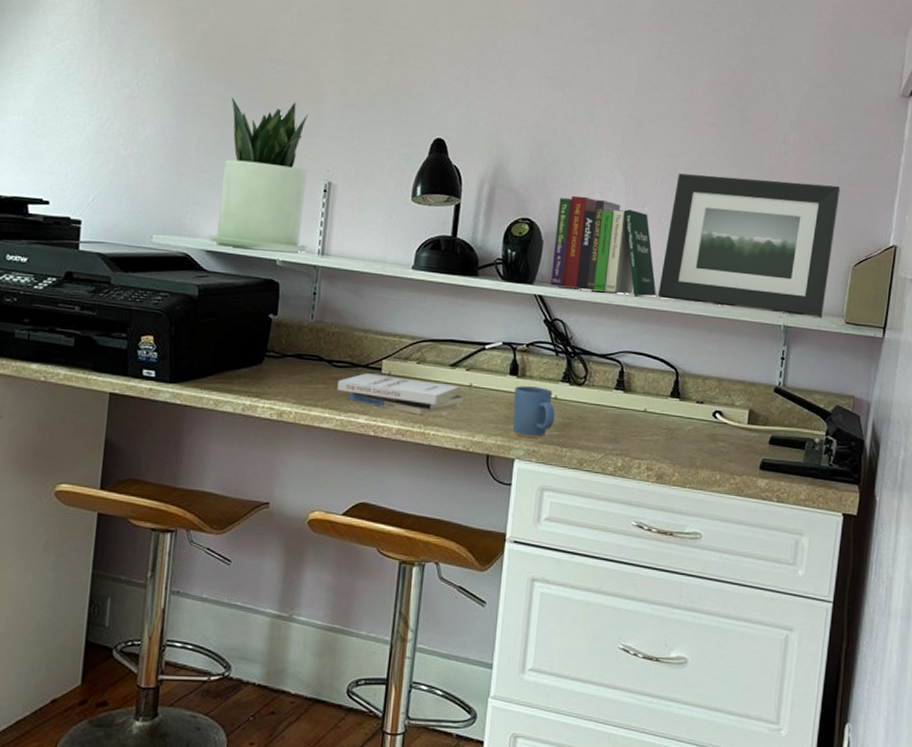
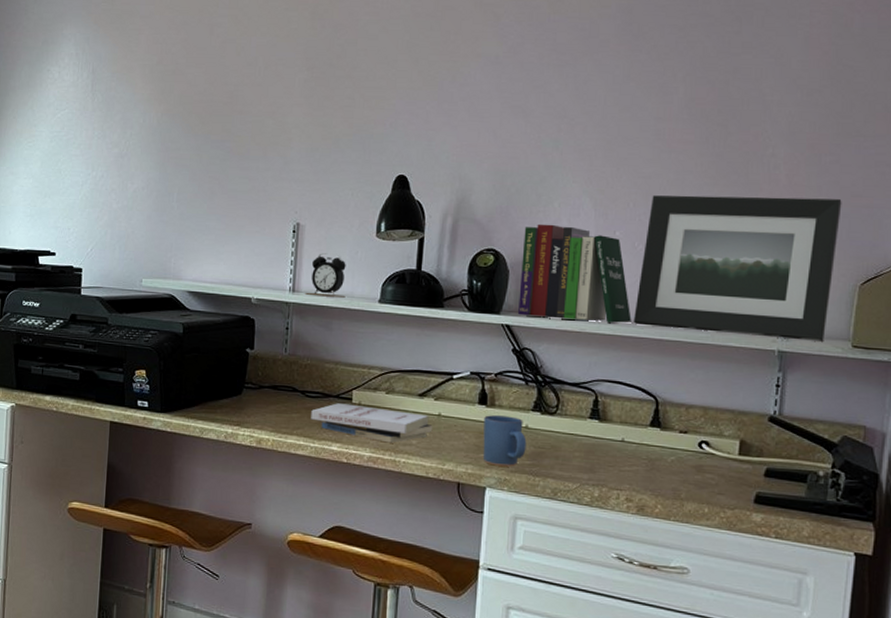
planter: present [207,97,309,253] -> none [189,149,281,291]
alarm clock: none [334,215,380,263] -> present [304,253,346,298]

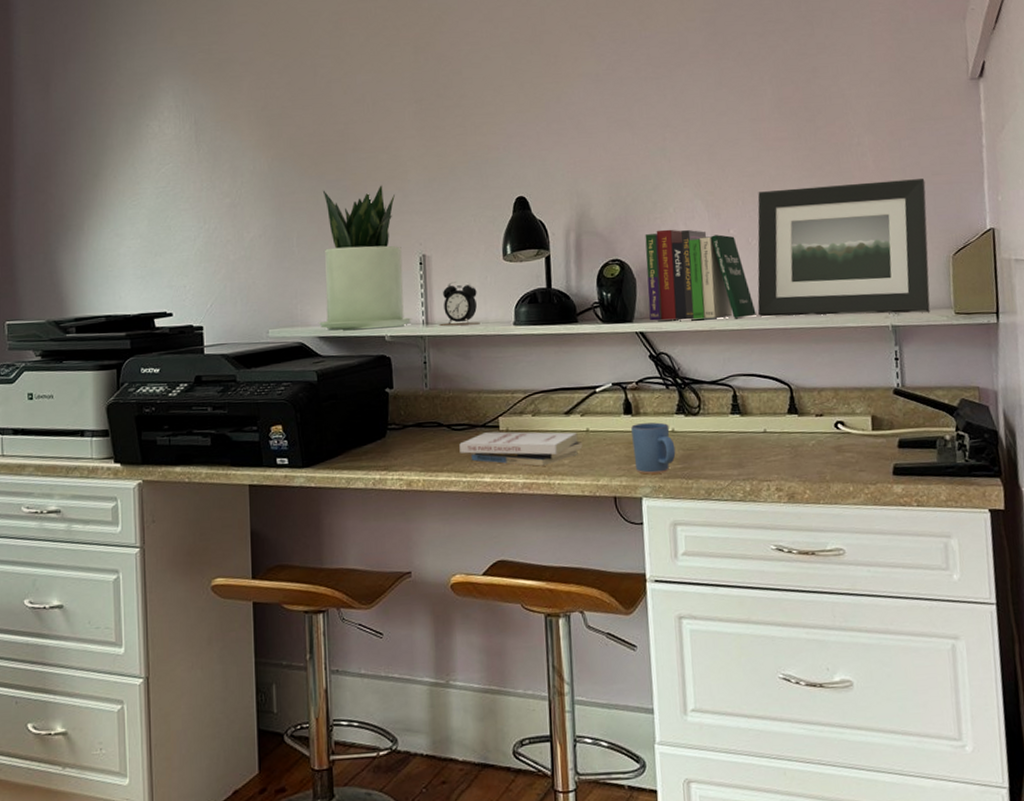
planter: none [189,149,281,291] -> present [318,185,413,331]

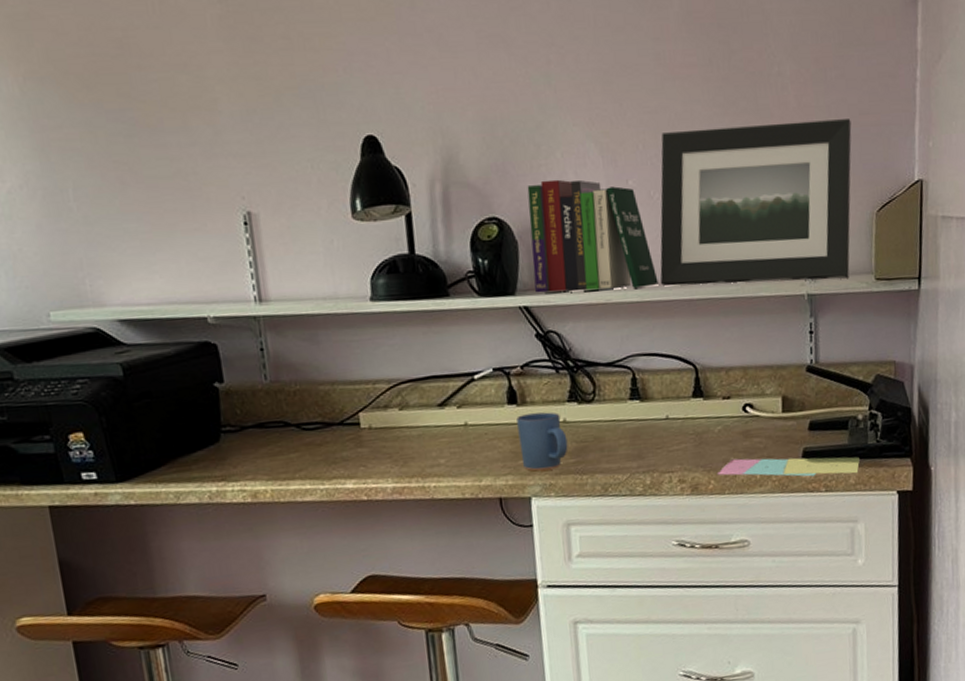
planter: present [318,185,413,331] -> none [101,117,242,312]
alarm clock: present [439,281,480,327] -> none [275,246,329,304]
books: present [459,431,583,466] -> none [312,427,461,468]
sticky notes: none [812,471,950,492] -> present [717,456,860,477]

